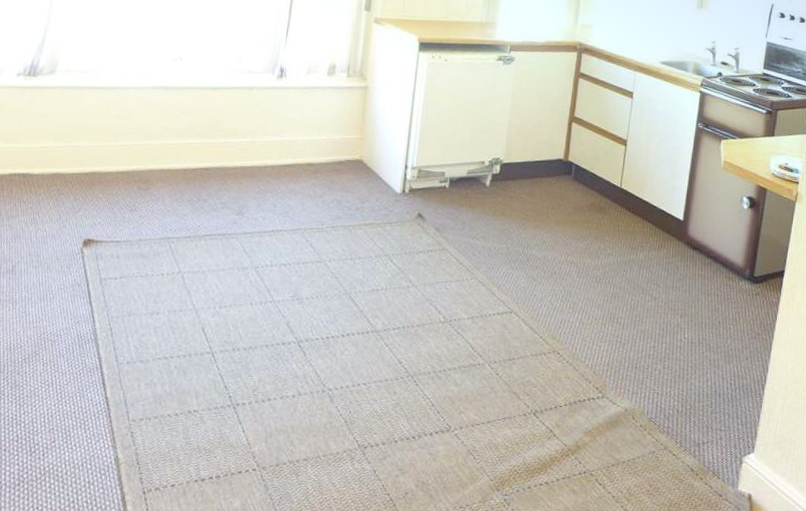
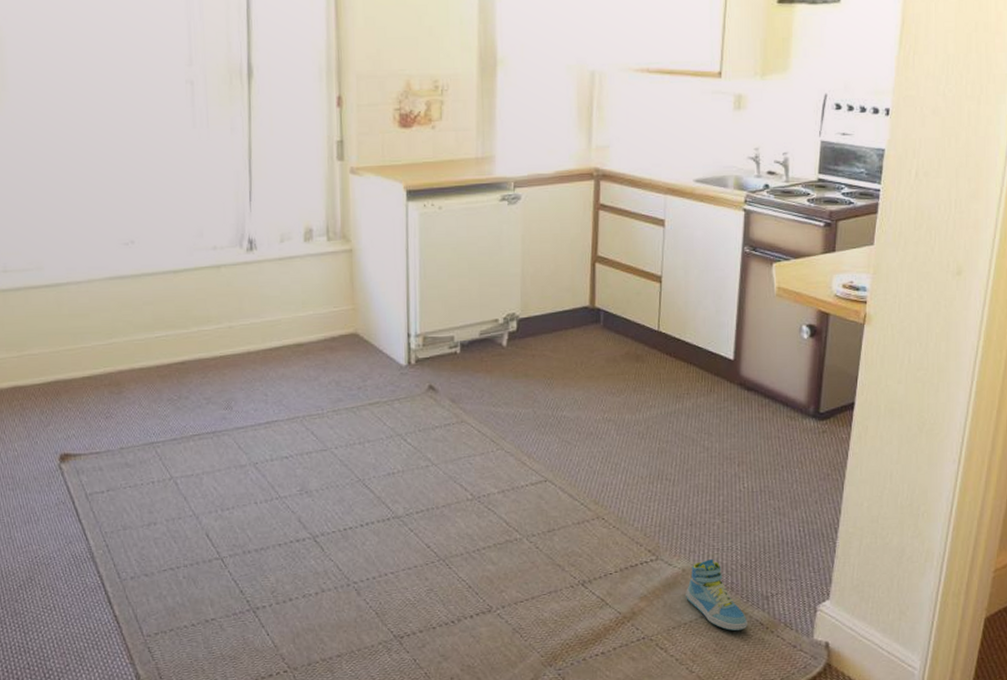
sneaker: none [626,402,680,474] -> present [686,559,748,631]

